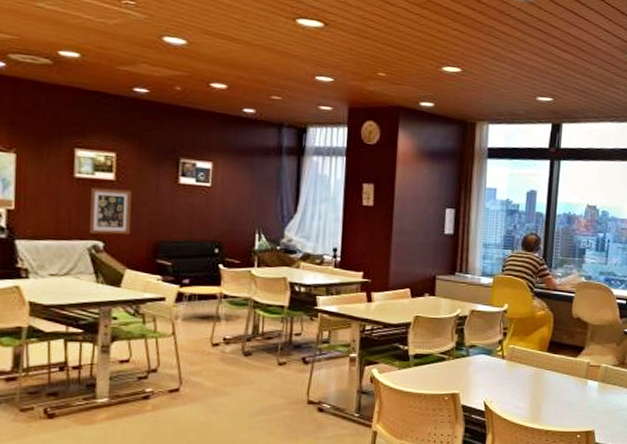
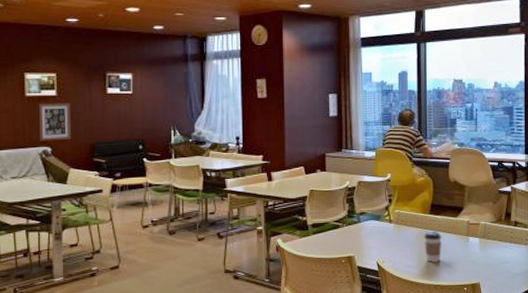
coffee cup: none [538,370,559,407] -> present [423,231,442,263]

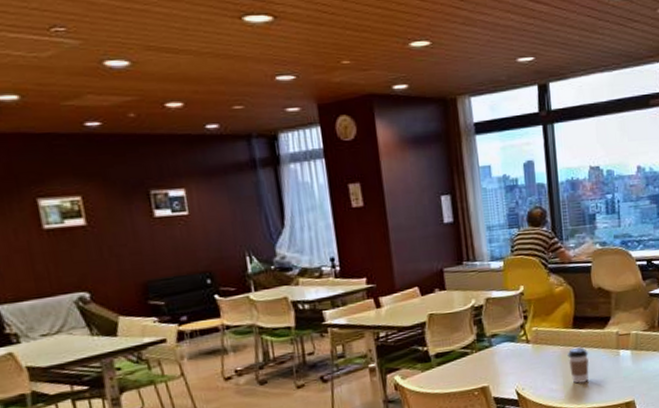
wall art: present [39,103,72,141] -> none [64,233,116,285]

